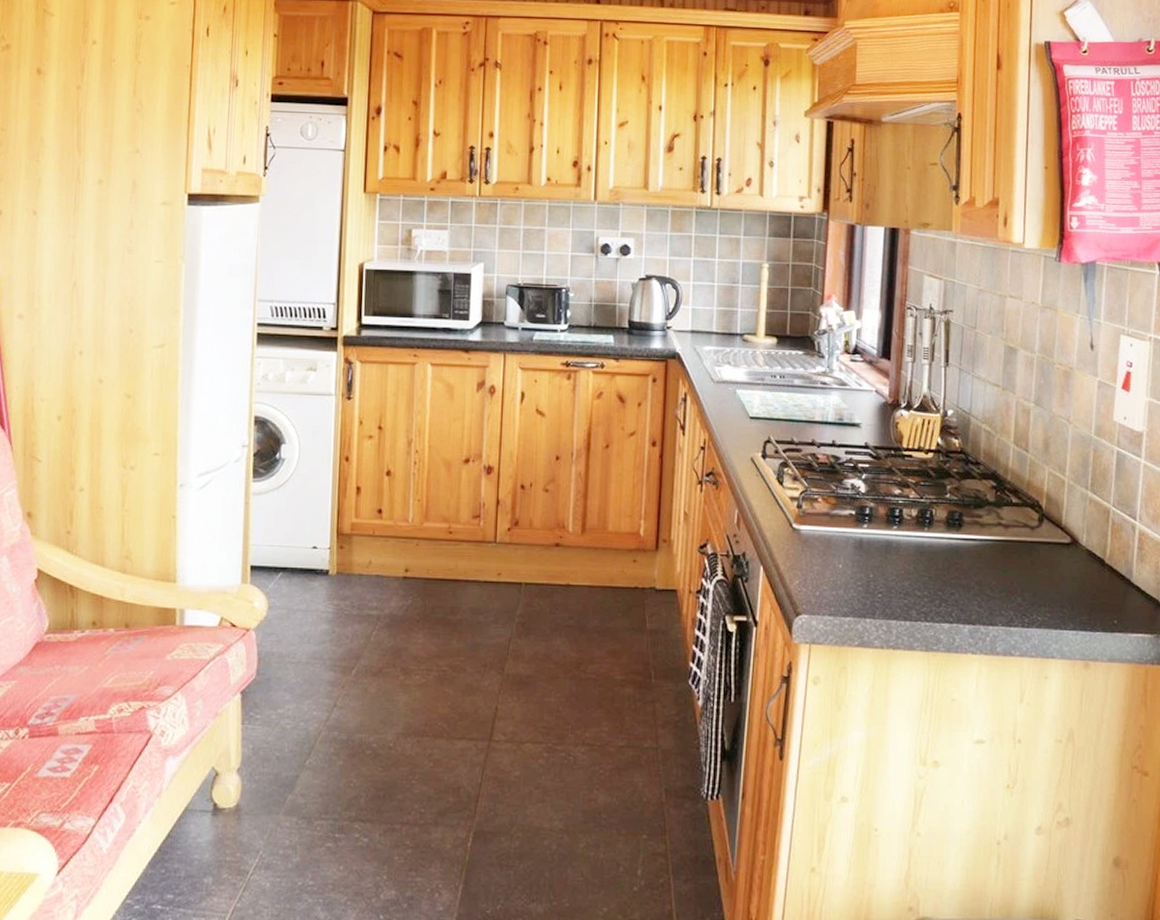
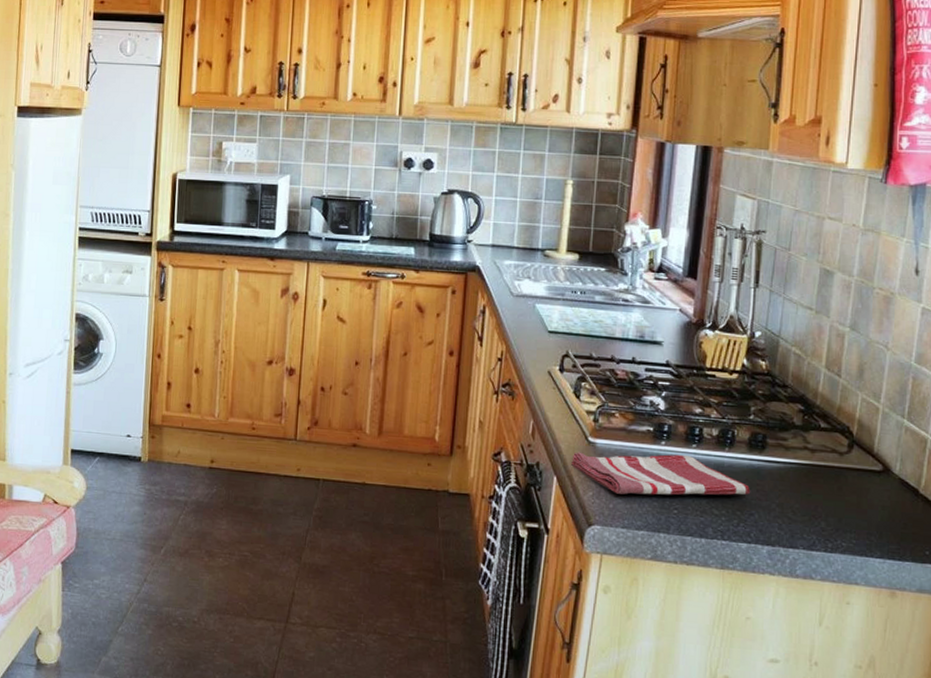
dish towel: none [777,538,951,581] -> present [571,452,751,496]

